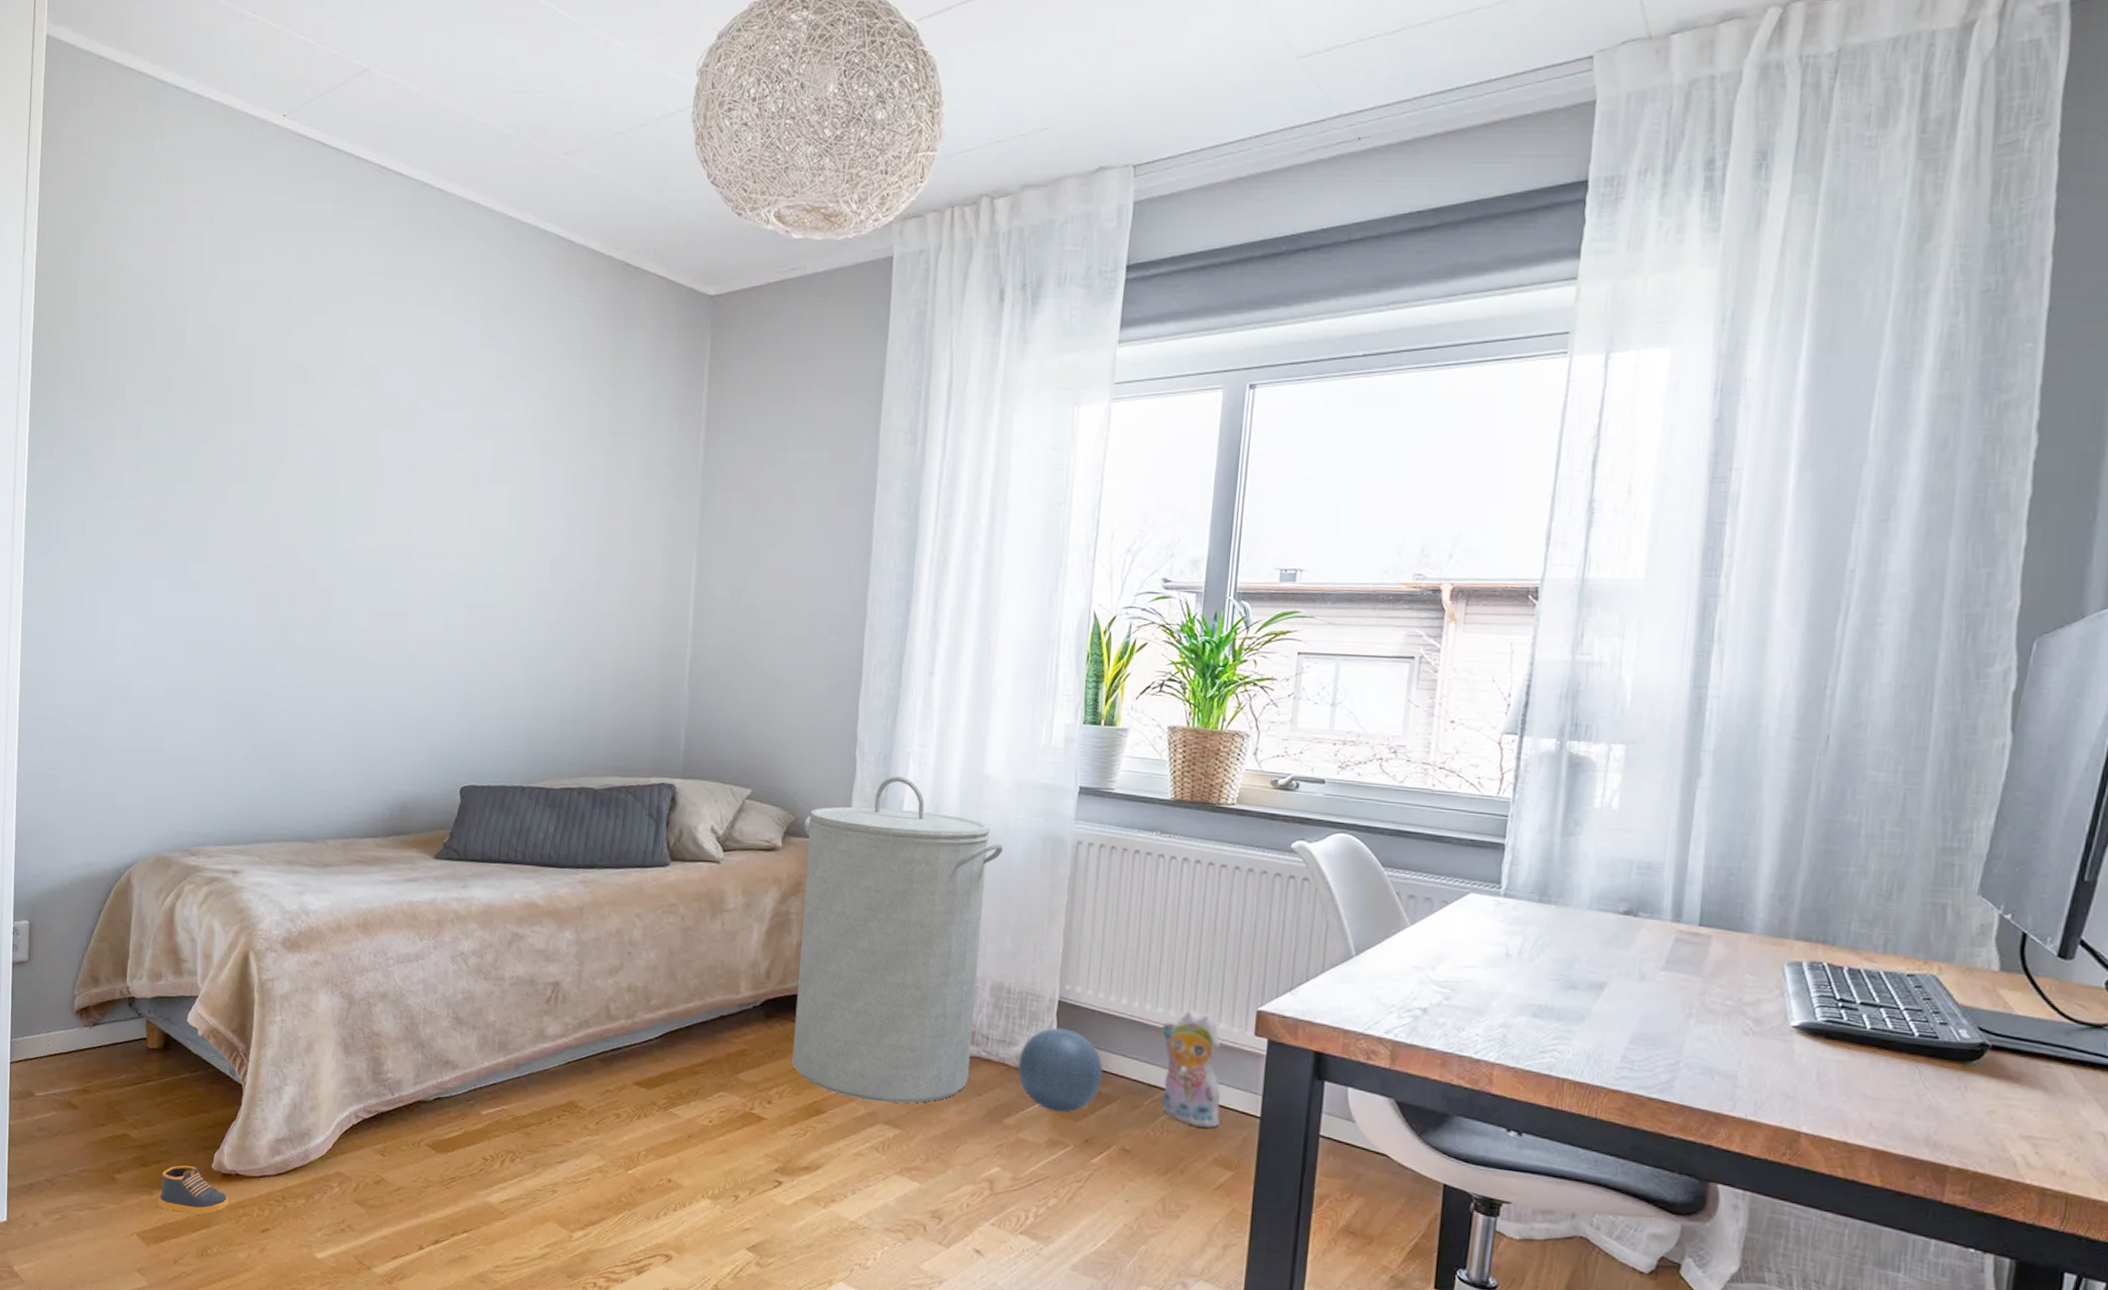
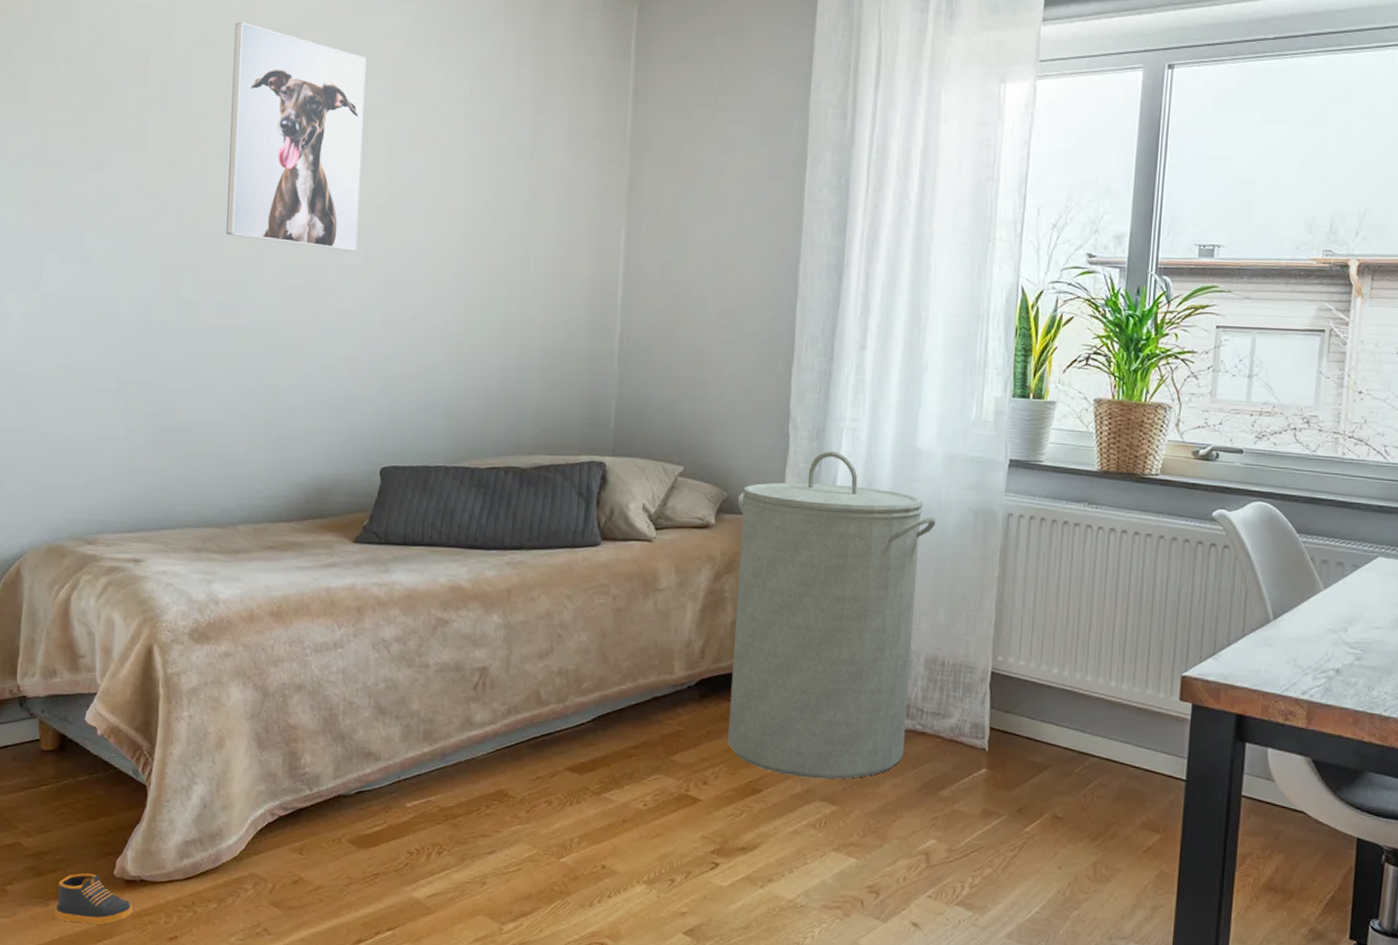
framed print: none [320,360,451,578] -> present [226,22,366,251]
ball: present [1017,1027,1103,1113] -> none [952,699,1035,783]
plush toy: present [1161,1009,1222,1128] -> none [1090,677,1150,793]

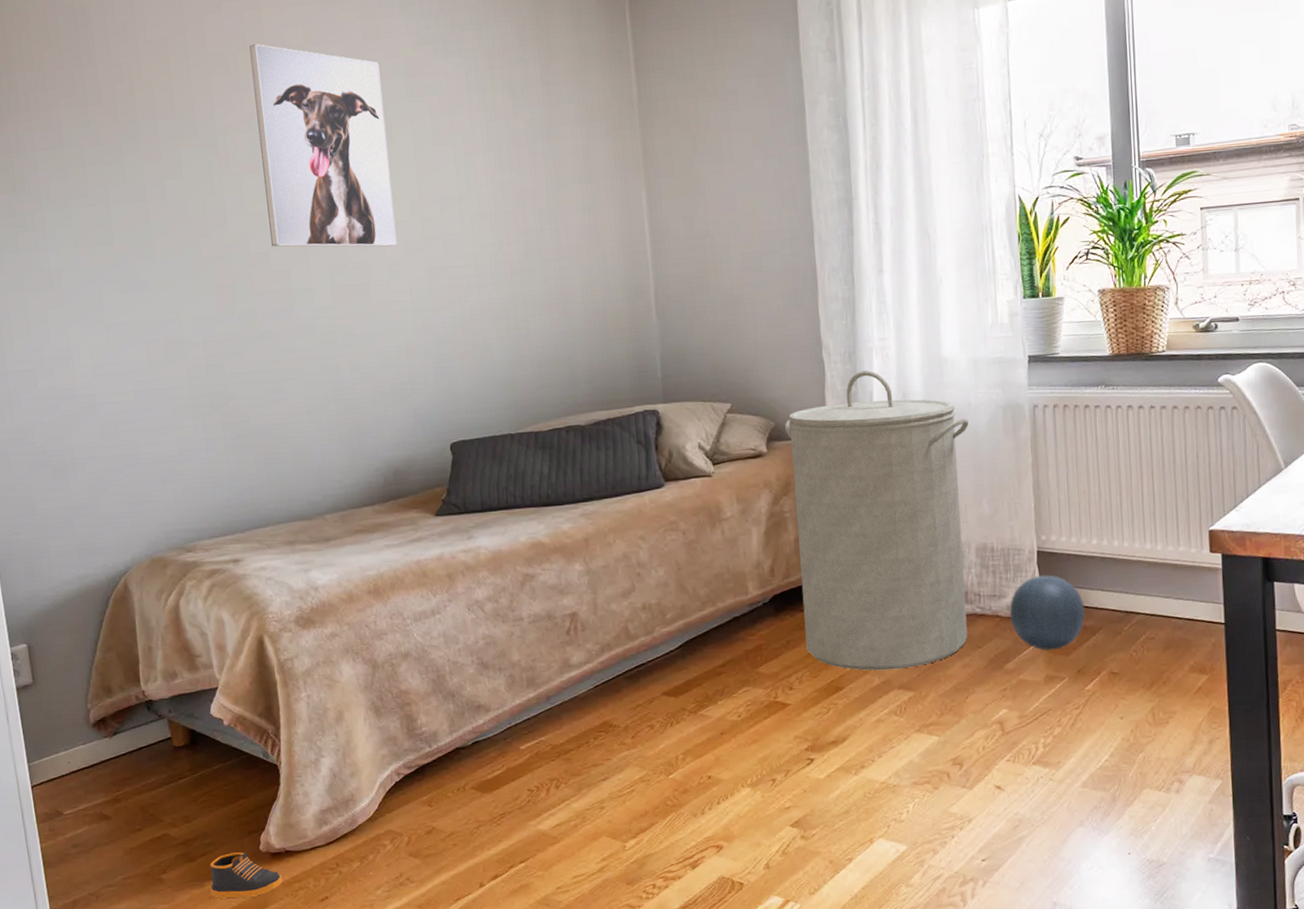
ball: none [952,699,1035,783] -> present [1009,575,1085,651]

